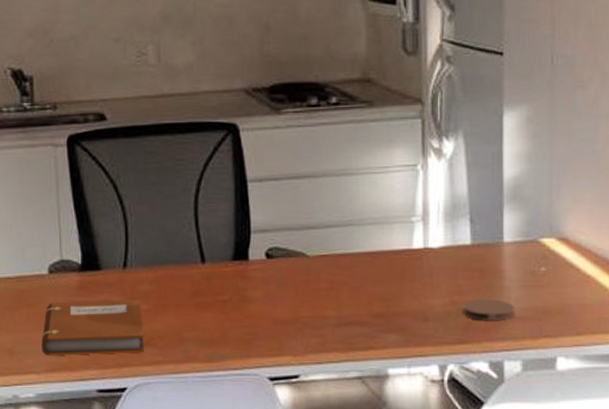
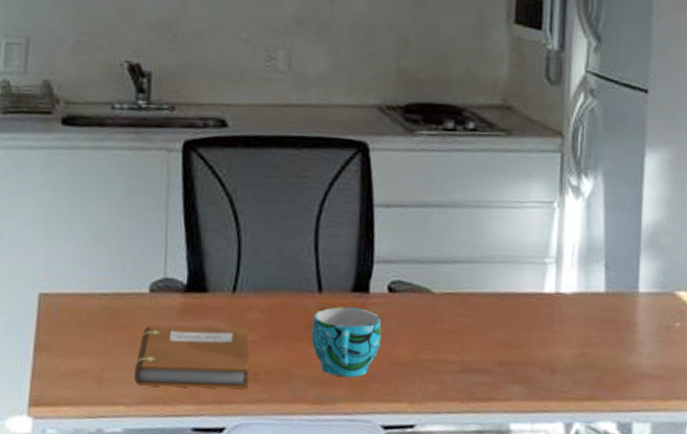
cup: none [198,275,262,337] -> present [311,307,382,377]
coaster: present [463,298,515,322] -> none [592,351,647,378]

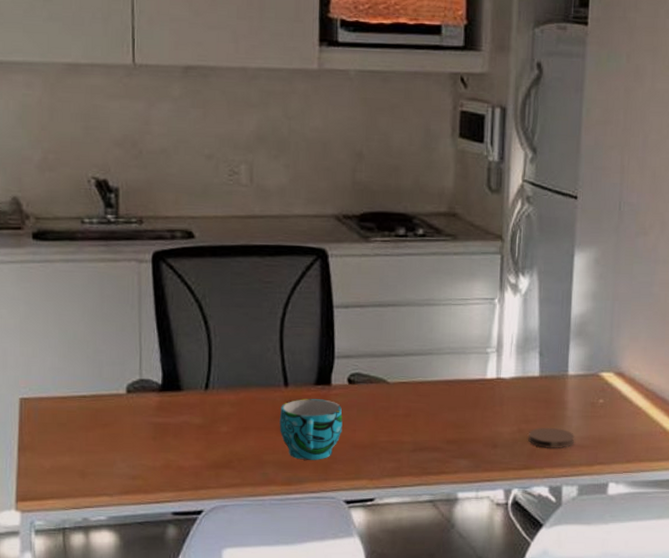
notebook: present [134,326,249,389] -> none [116,421,223,478]
coaster: none [592,351,647,378] -> present [528,427,575,449]

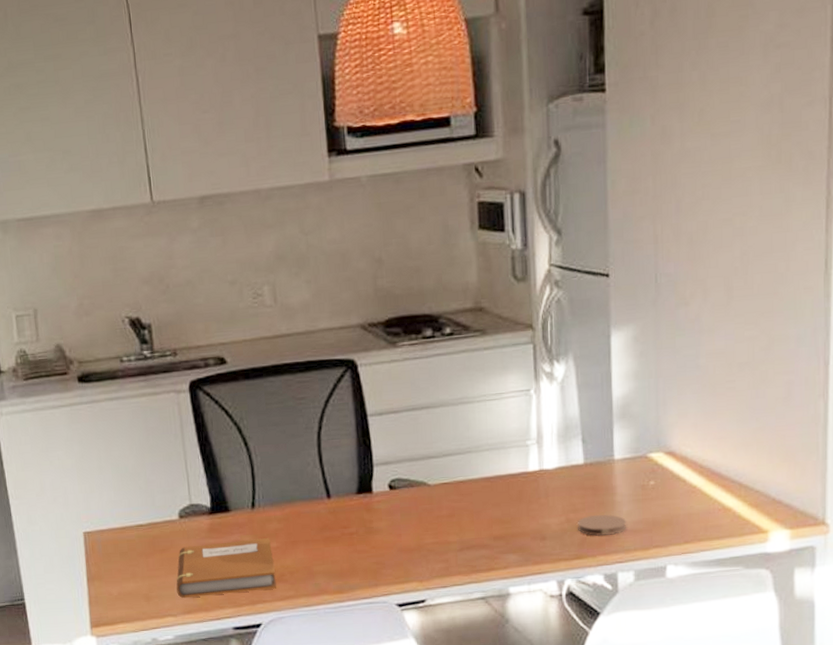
notebook: none [116,421,223,478] -> present [176,538,276,599]
cup: present [279,399,343,460] -> none [325,507,388,568]

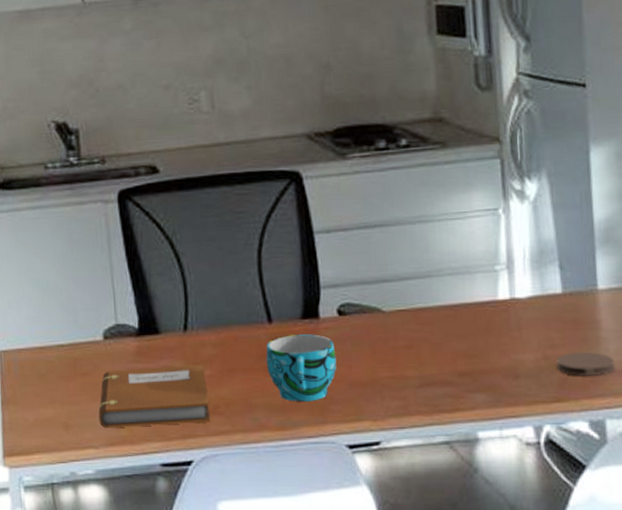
cup: none [325,507,388,568] -> present [266,334,337,402]

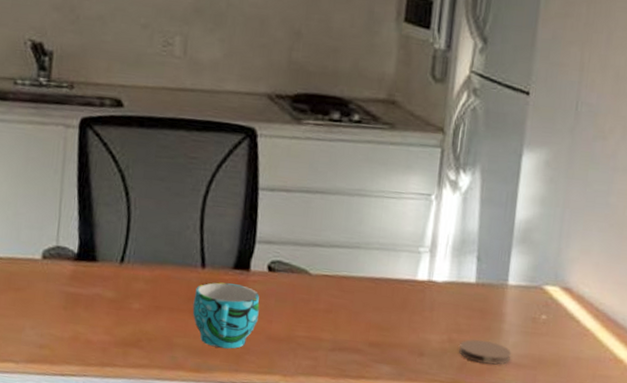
notebook: present [98,365,210,429] -> none [24,290,134,354]

